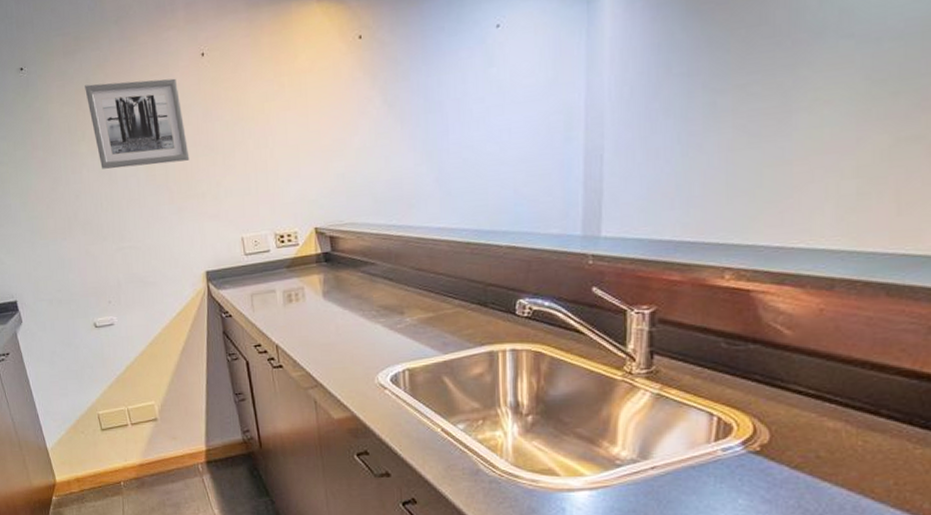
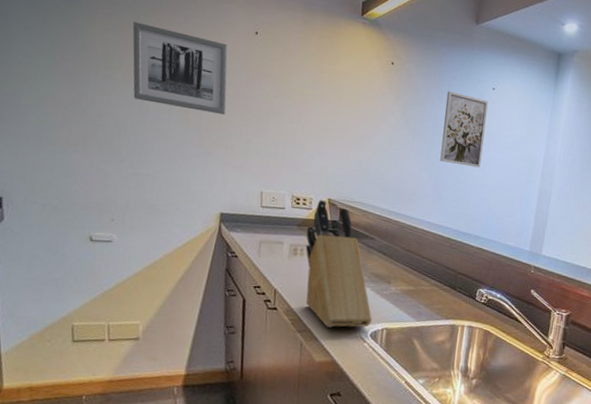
knife block: none [297,230,389,378] -> present [305,199,372,328]
wall art: none [435,44,496,146] -> present [440,91,489,168]

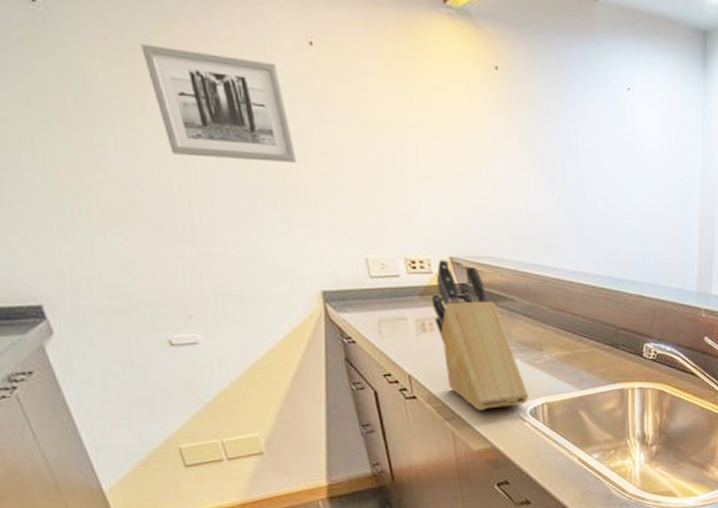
wall art: present [440,91,489,168] -> none [571,98,627,196]

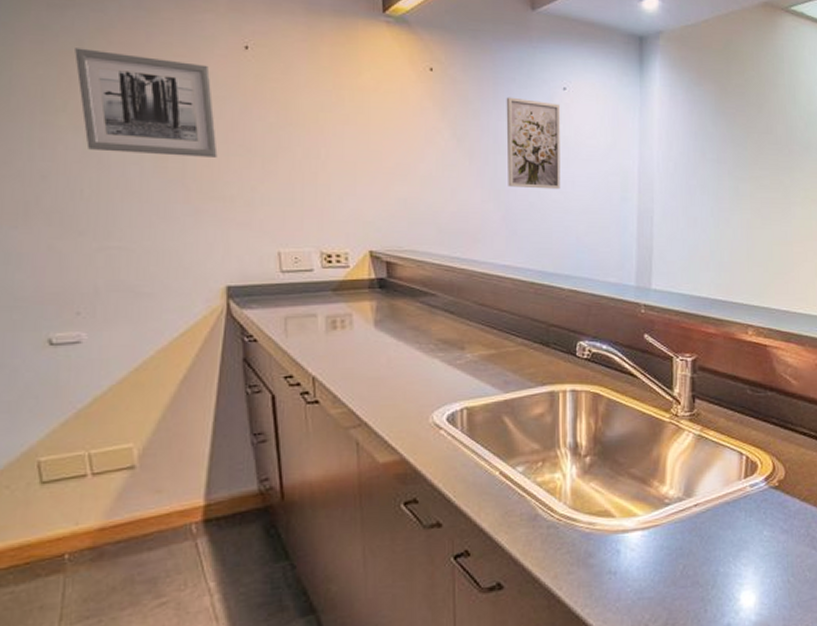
knife block: present [431,258,528,411] -> none [345,252,446,417]
wall art: none [571,98,627,196] -> present [506,97,561,190]

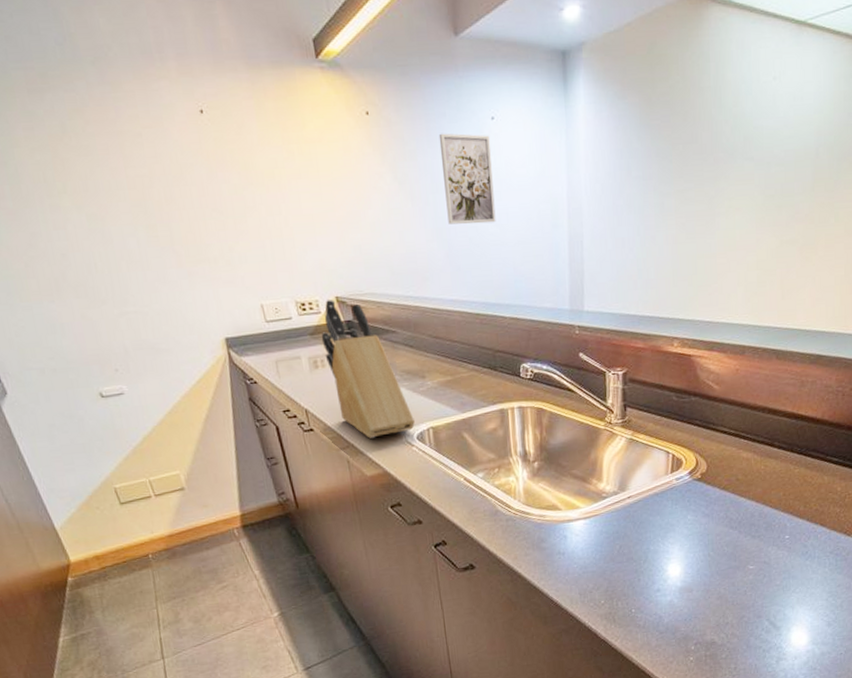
wall art: present [75,48,218,157] -> none [60,130,197,227]
knife block: none [345,252,446,417] -> present [321,299,415,438]

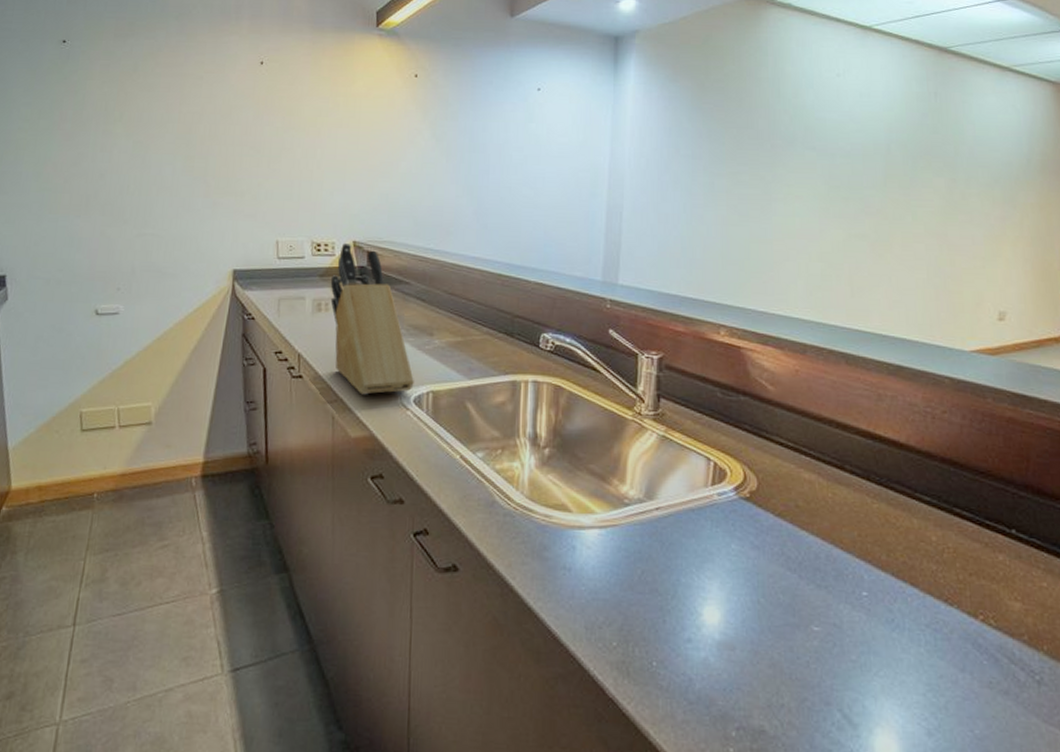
wall art: present [438,133,496,224] -> none [481,98,535,186]

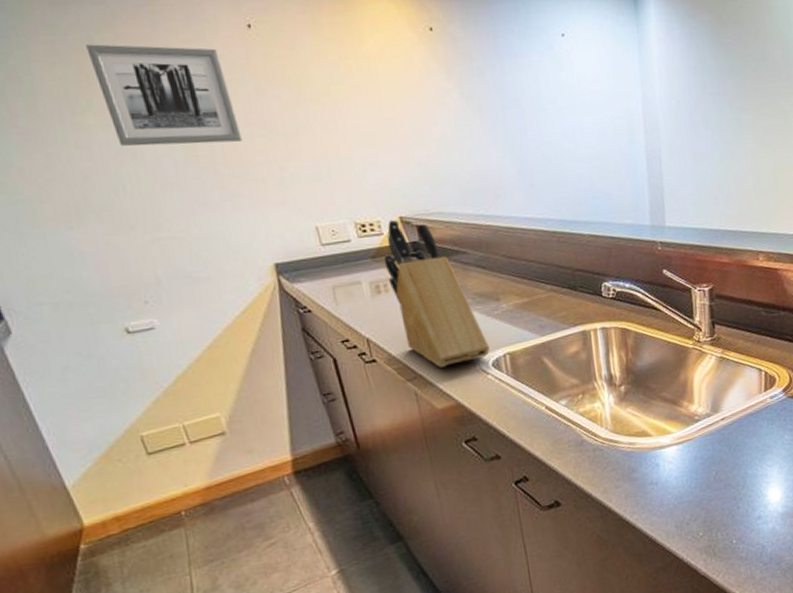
wall art: none [131,69,234,158] -> present [86,44,243,147]

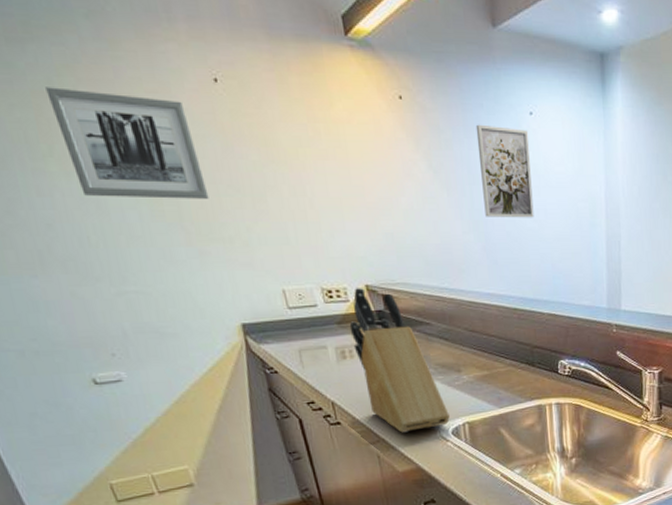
wall art: none [507,49,570,141] -> present [475,124,534,218]

